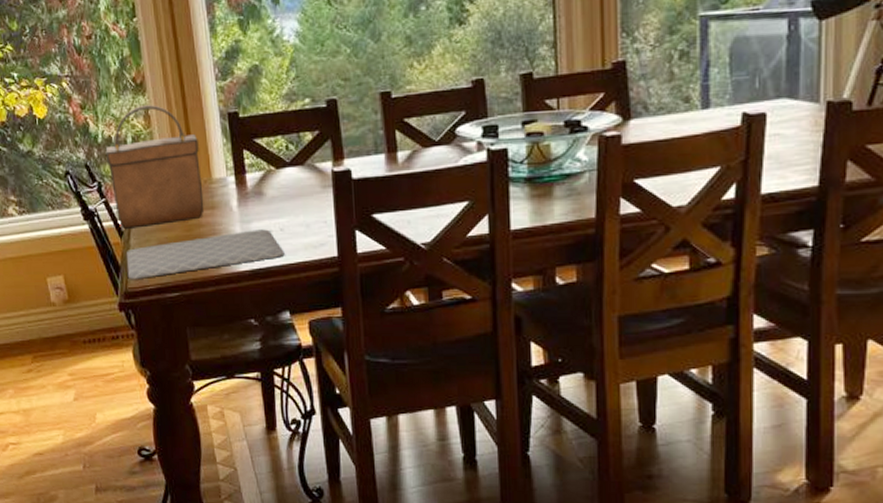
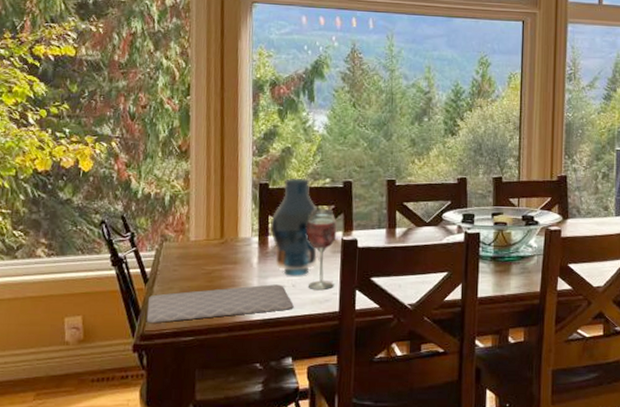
handbag: present [105,105,204,230] -> none [143,170,230,277]
vase: none [246,101,305,218] -> present [270,178,317,276]
wineglass: none [287,135,329,232] -> present [306,208,337,289]

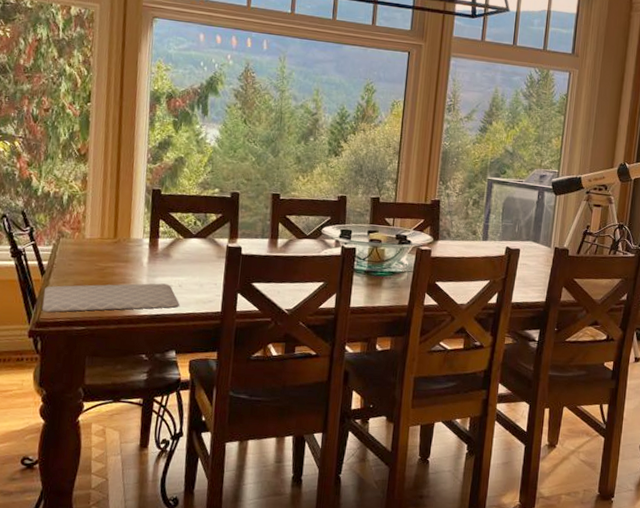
vase: present [270,178,317,276] -> none [161,186,205,277]
wineglass: present [306,208,337,289] -> none [194,215,224,291]

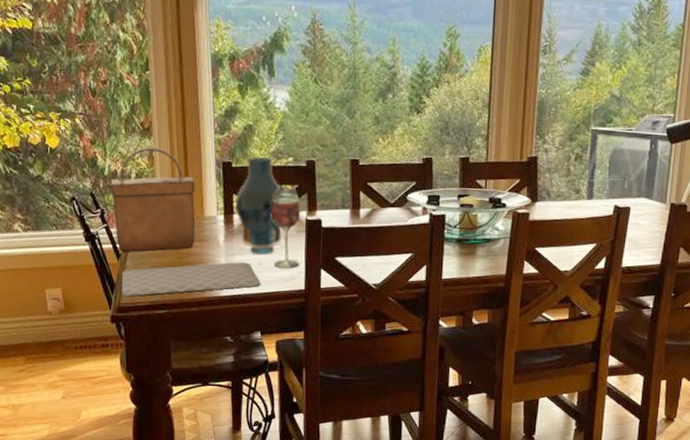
handbag: none [42,172,124,270] -> present [110,147,195,253]
vase: none [161,186,205,277] -> present [235,157,282,254]
wineglass: none [194,215,224,291] -> present [270,187,301,268]

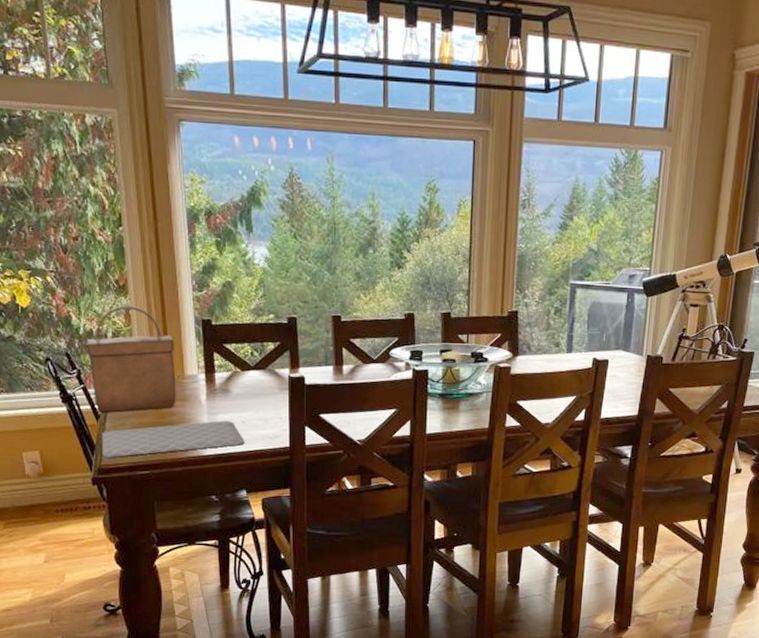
vase: present [235,157,282,254] -> none [216,314,265,413]
wineglass: present [270,187,301,268] -> none [252,345,284,426]

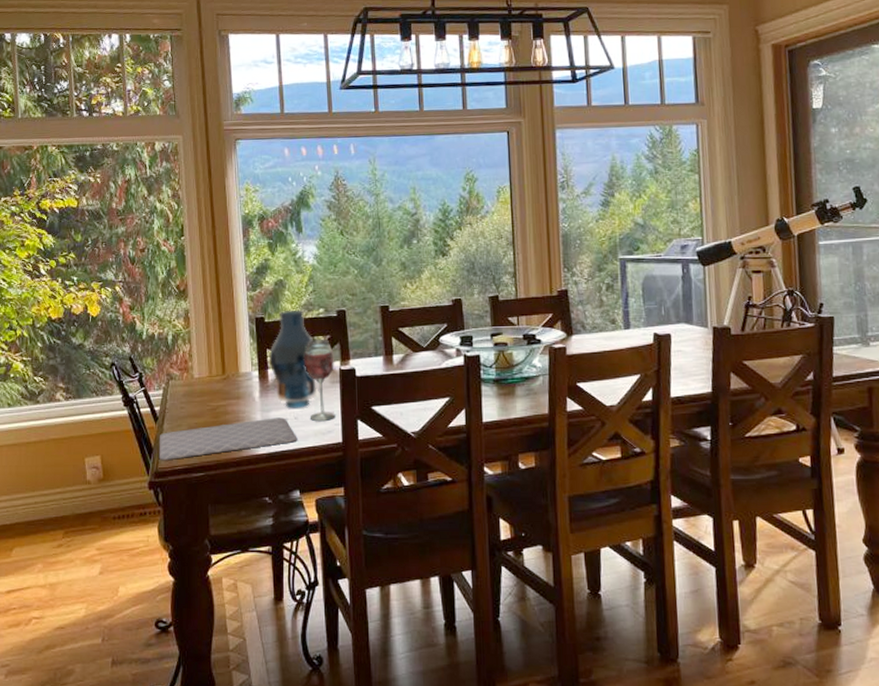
handbag: present [86,305,176,414] -> none [148,309,231,416]
vase: none [216,314,265,413] -> present [269,310,316,408]
wineglass: none [252,345,284,426] -> present [303,338,335,421]

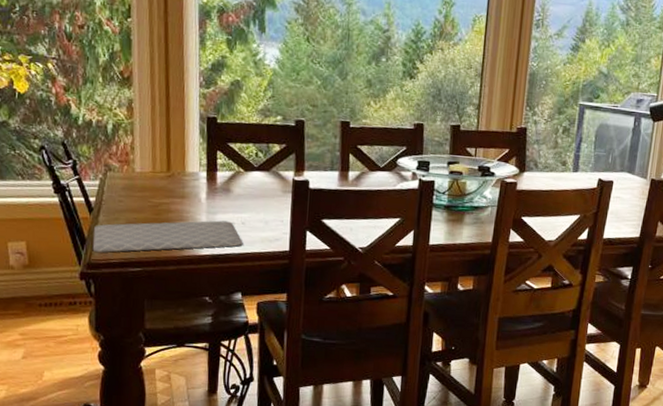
vase: present [269,310,316,408] -> none [219,113,268,214]
wineglass: present [303,338,335,421] -> none [256,146,289,229]

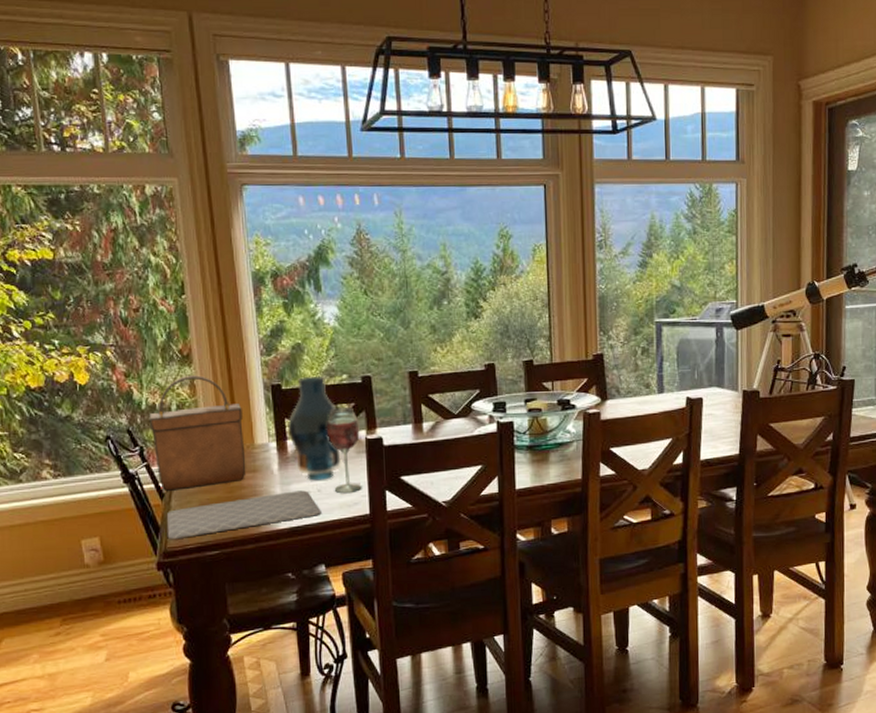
handbag: none [84,97,177,207] -> present [149,375,246,492]
vase: none [219,113,268,214] -> present [288,377,341,481]
wineglass: none [256,146,289,229] -> present [326,406,362,493]

